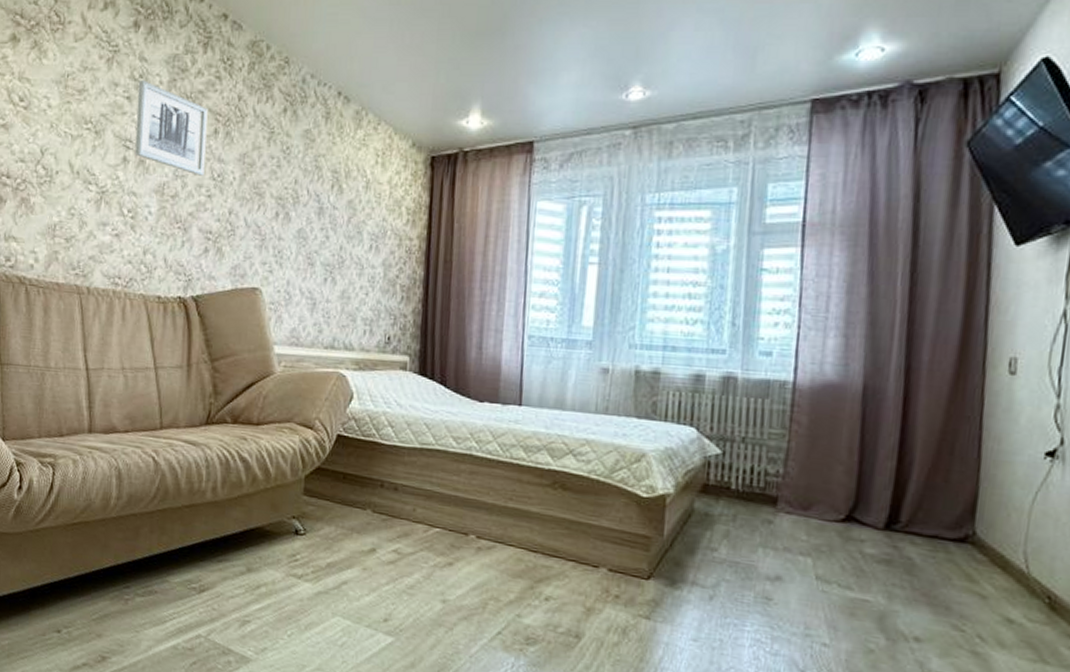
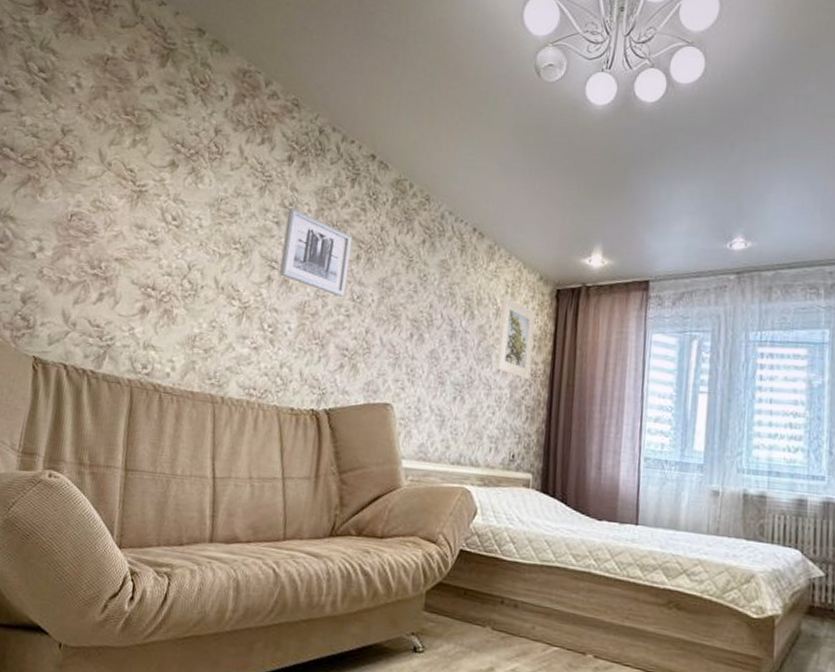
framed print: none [368,168,408,257] -> present [496,298,535,380]

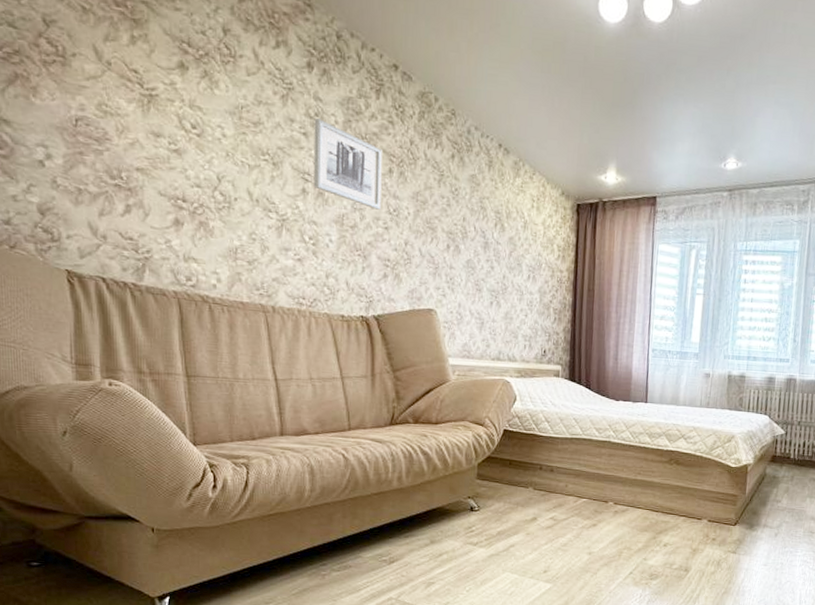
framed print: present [496,298,535,380] -> none [527,211,559,286]

